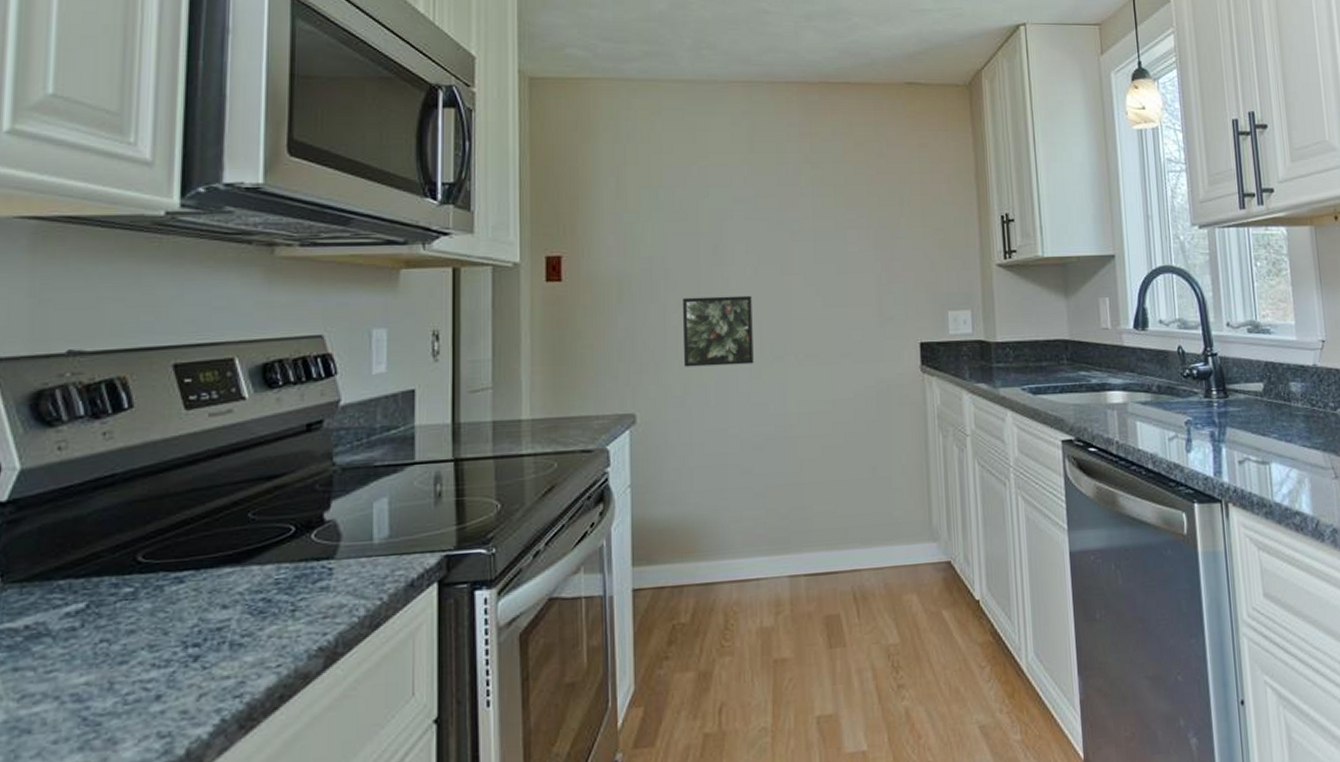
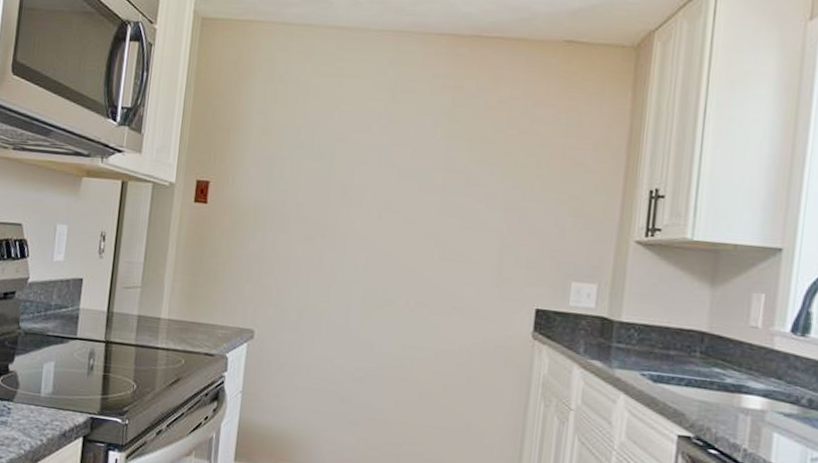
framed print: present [683,295,754,367] -> none [302,232,373,303]

